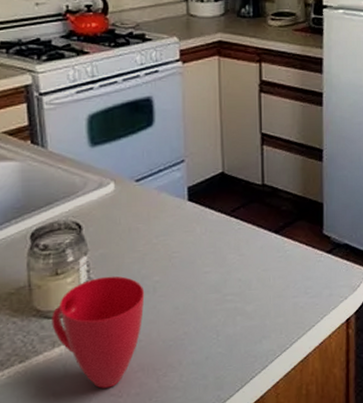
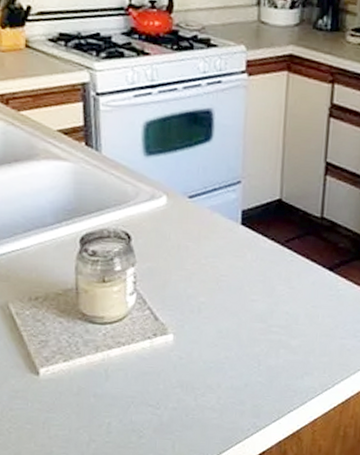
mug: present [52,276,145,389] -> none [96,290,189,398]

